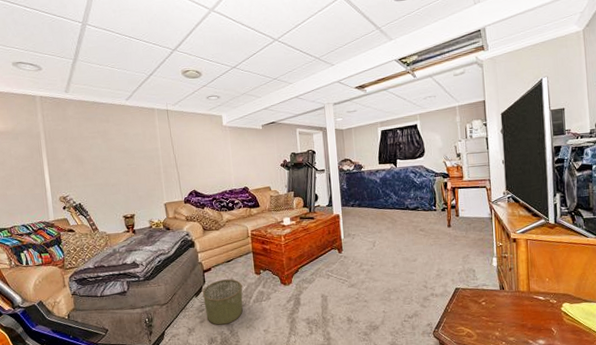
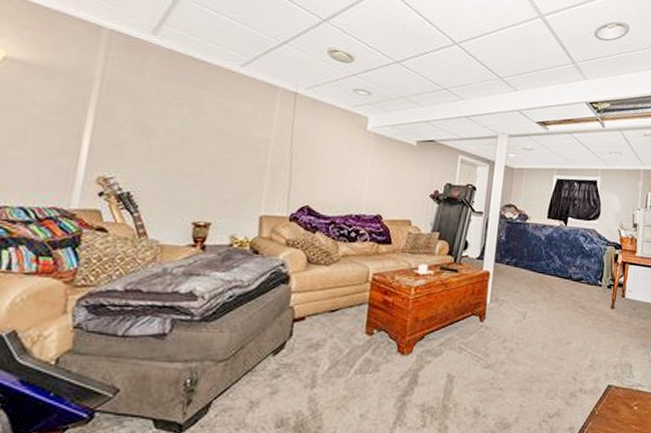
basket: present [202,279,244,325] -> none [281,335,346,401]

